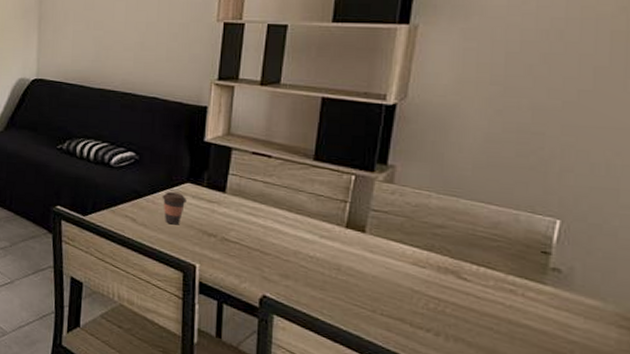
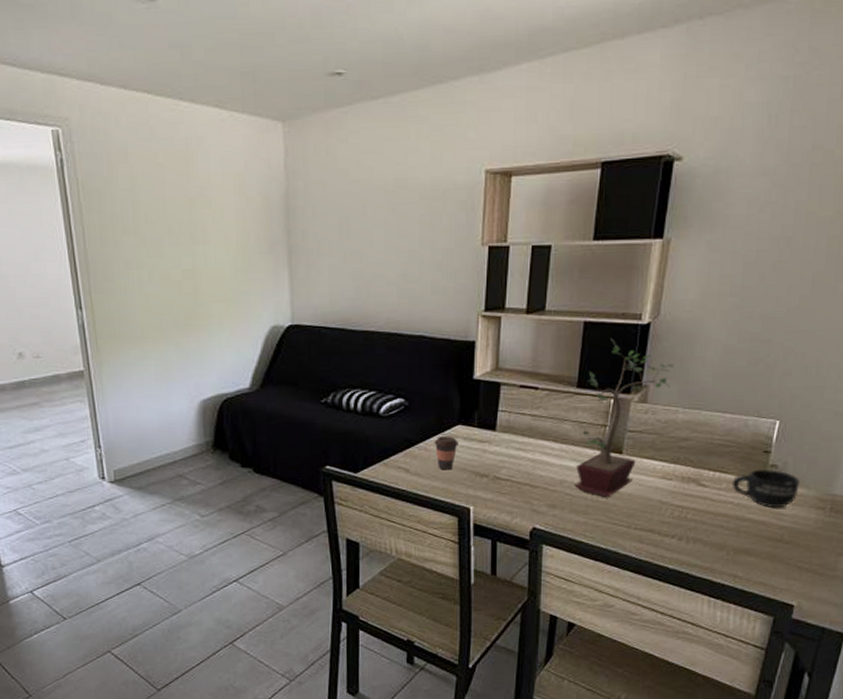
potted plant: none [310,116,426,277] -> present [574,339,675,498]
mug: none [501,270,593,319] -> present [731,469,800,508]

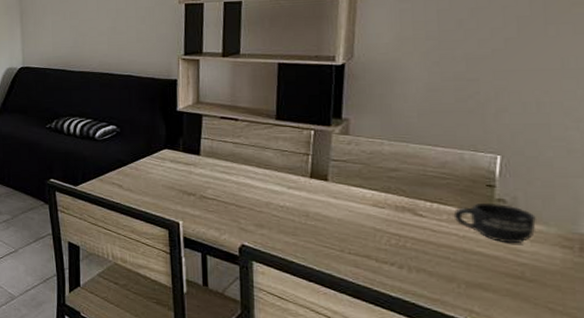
coffee cup: present [434,436,458,470] -> none [143,159,166,188]
potted plant: present [574,339,675,498] -> none [281,78,375,222]

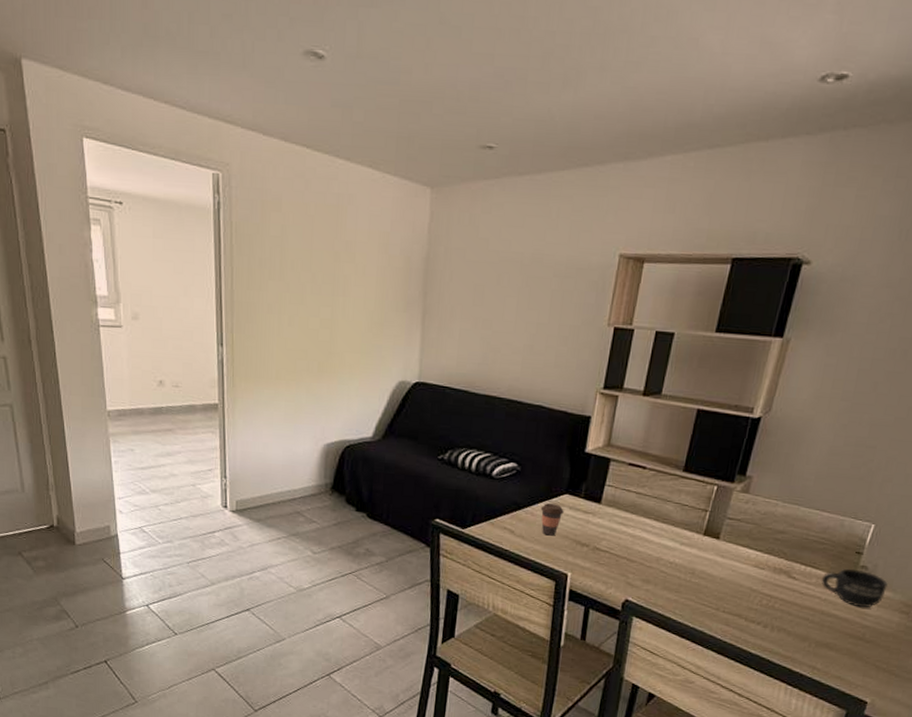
coffee cup: none [143,159,166,188] -> present [540,503,564,536]

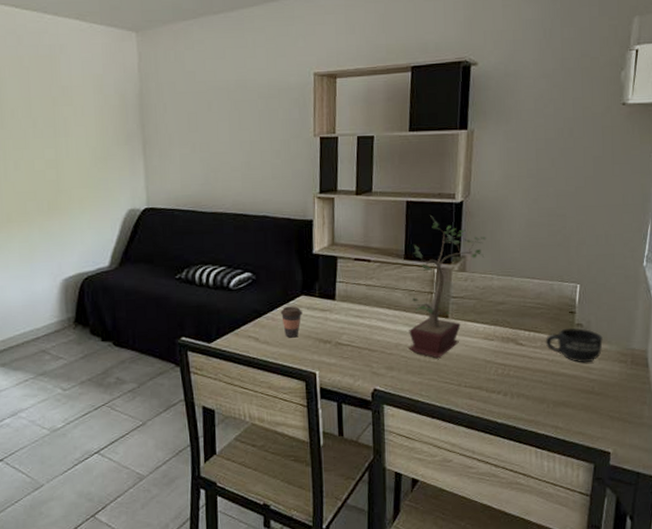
potted plant: none [670,428,780,579] -> present [408,216,487,359]

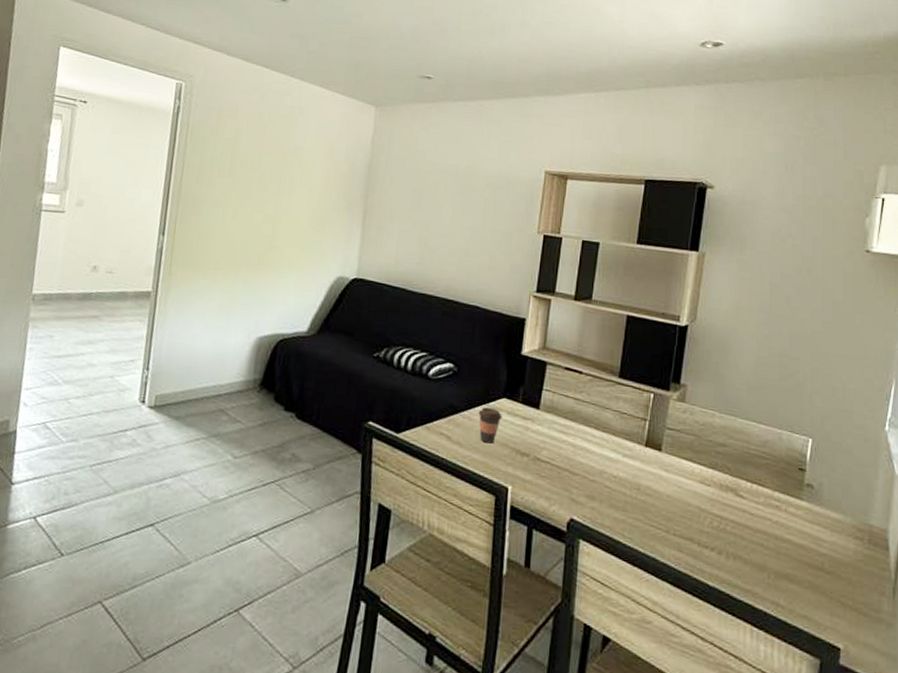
potted plant: present [408,216,487,359] -> none [614,335,711,496]
mug: present [545,327,603,363] -> none [769,486,836,532]

